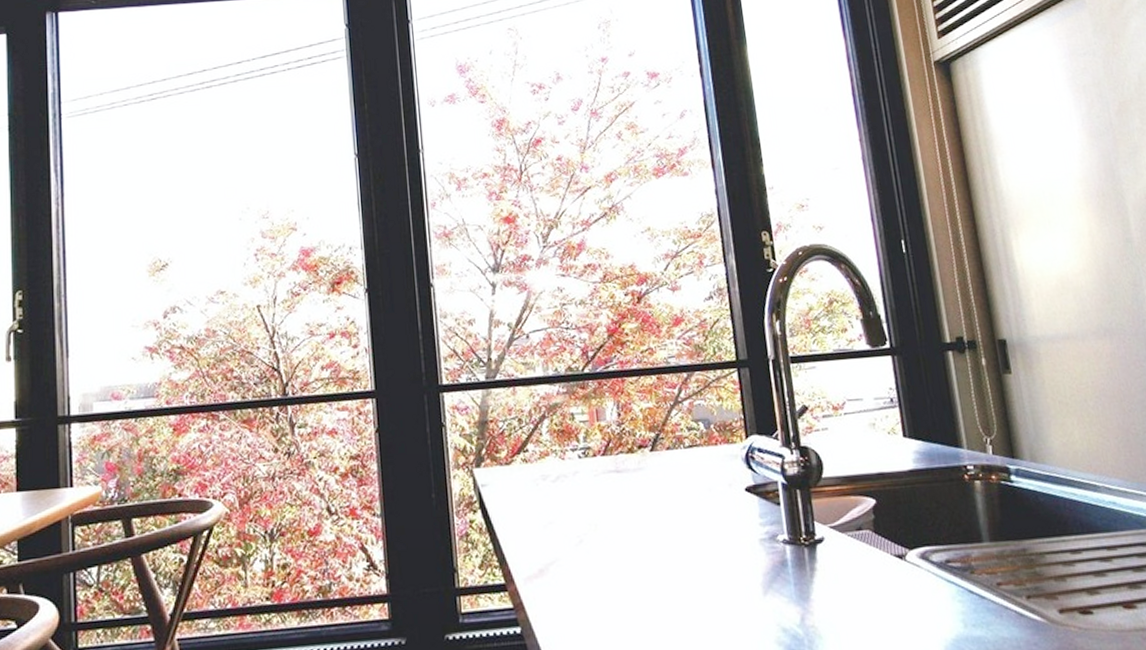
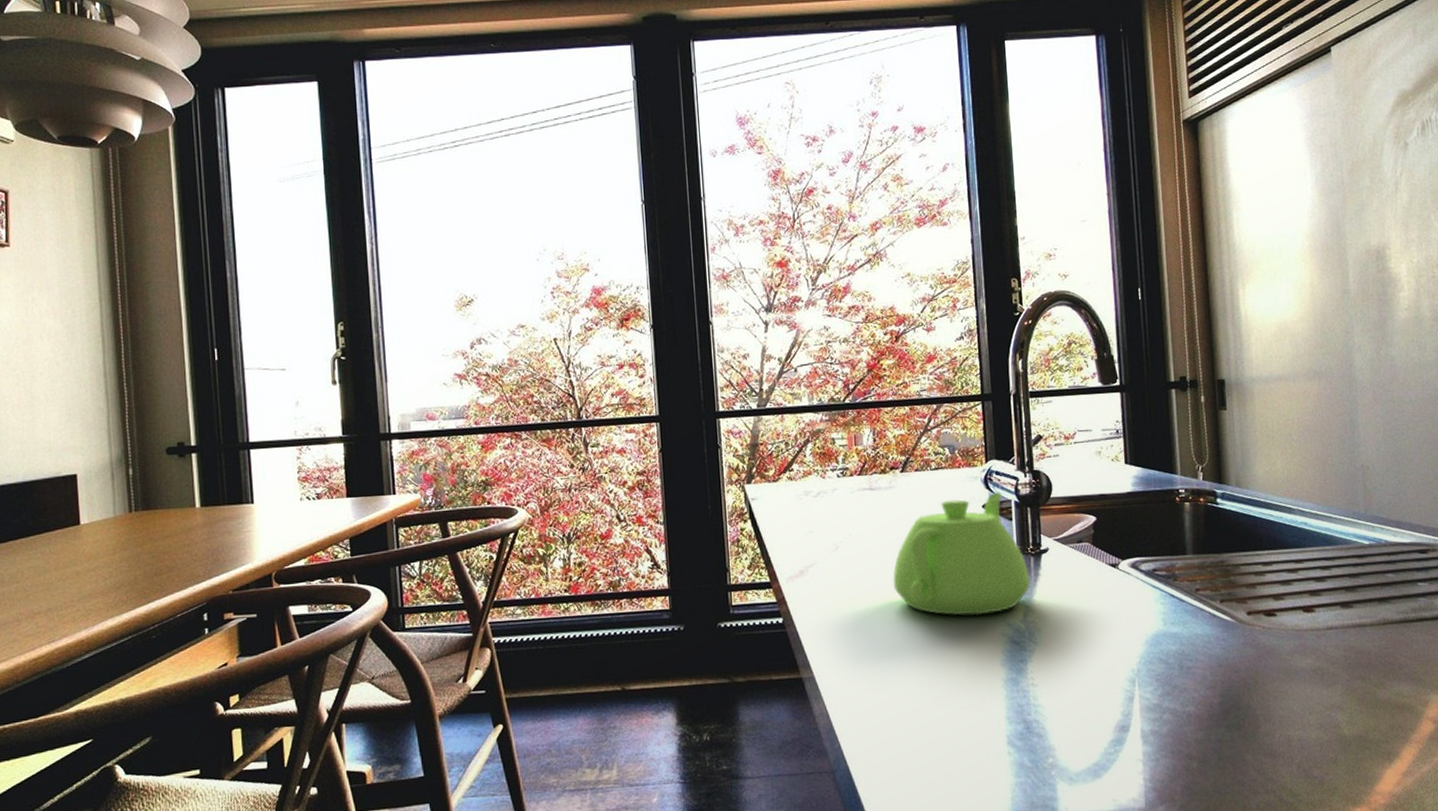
teapot: none [647,472,806,621] -> present [893,492,1031,616]

